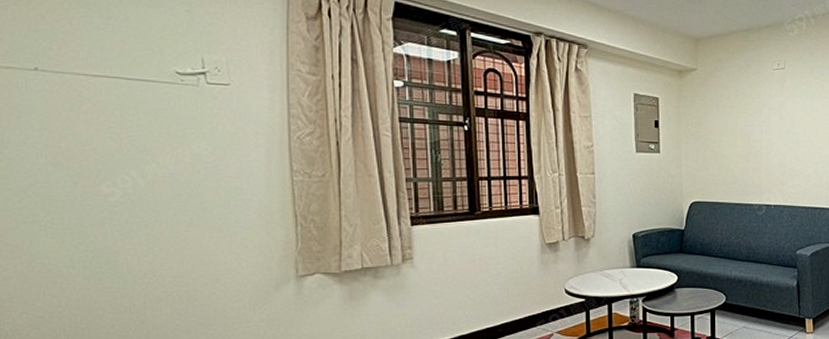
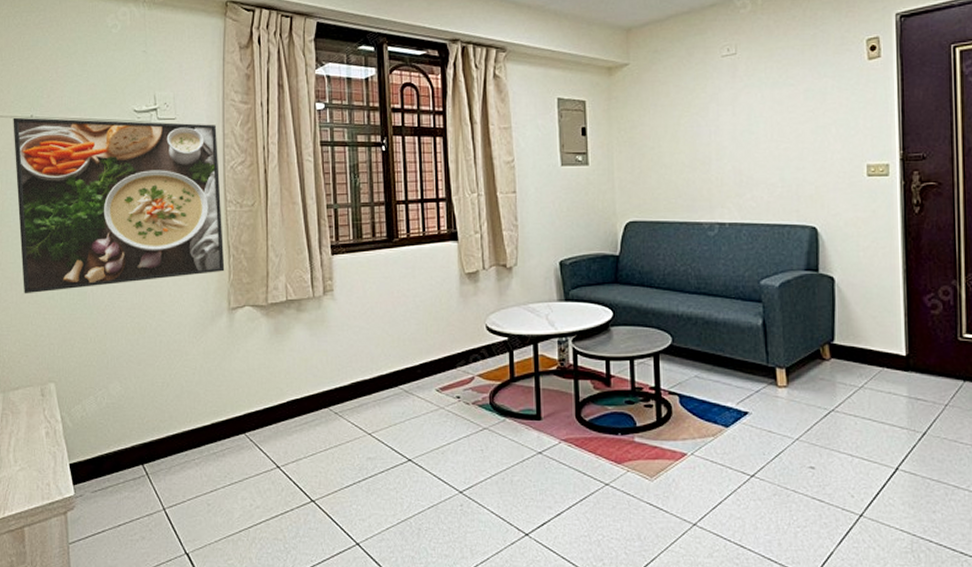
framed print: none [9,68,291,263] -> present [13,117,225,294]

